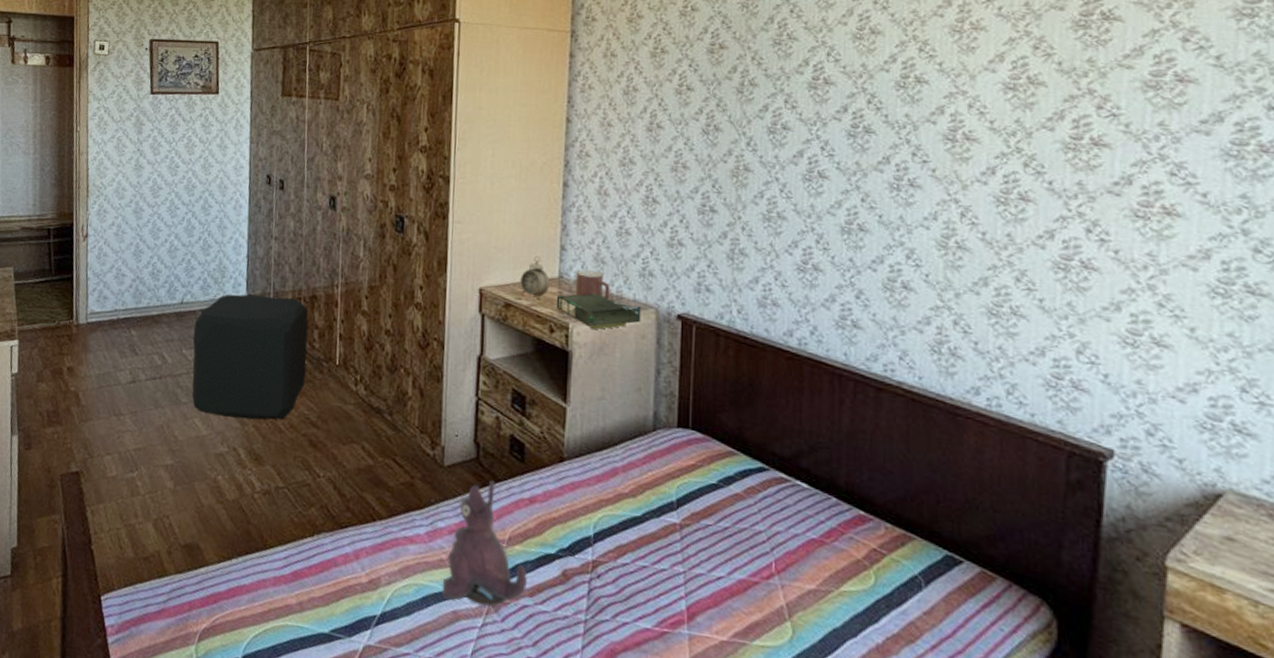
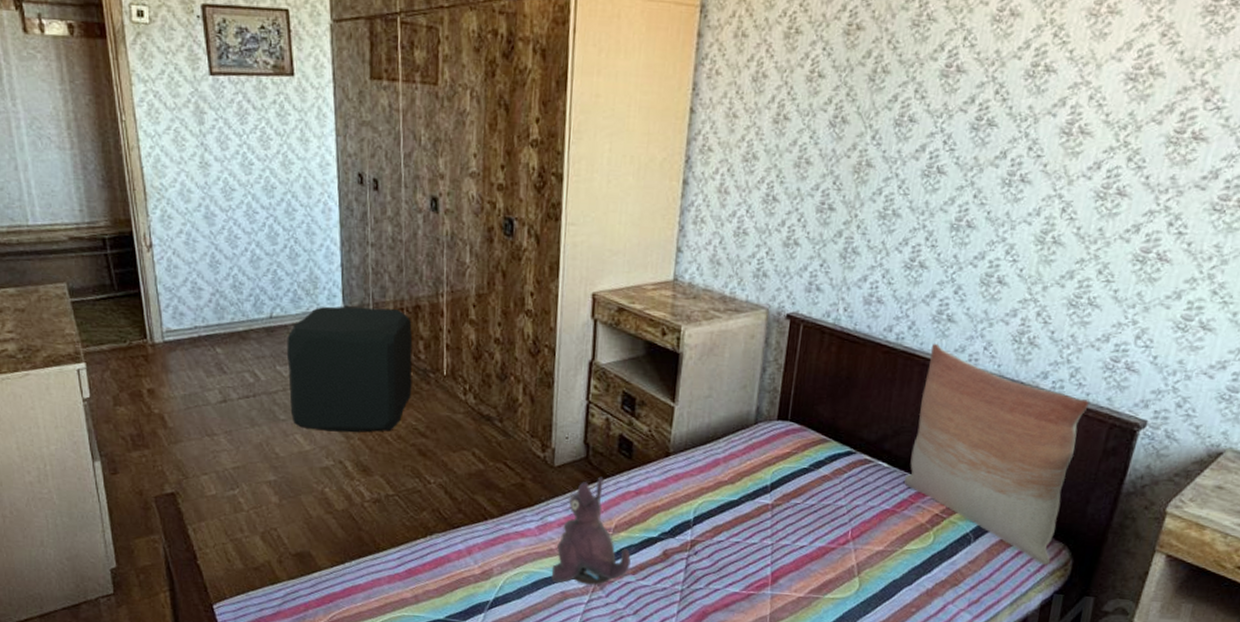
alarm clock: present [520,256,550,299] -> none [634,259,665,303]
box: present [556,293,642,330] -> none [669,295,753,332]
mug: present [575,270,610,300] -> none [689,272,724,302]
pillow: none [829,350,1036,625] -> present [903,343,1089,565]

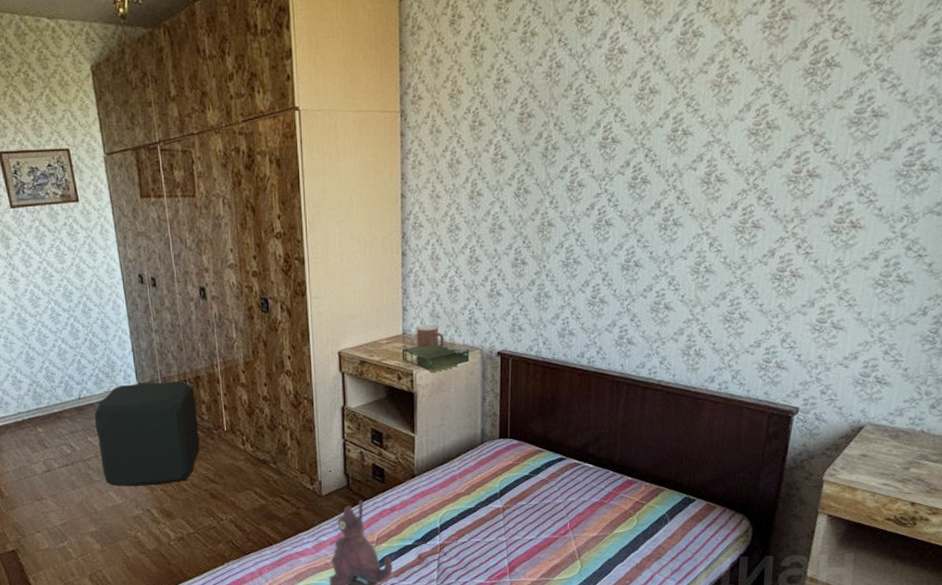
box: none [669,295,753,332] -> present [402,343,470,373]
mug: none [689,272,724,302] -> present [416,325,444,348]
pillow: present [903,343,1089,565] -> none [607,362,750,534]

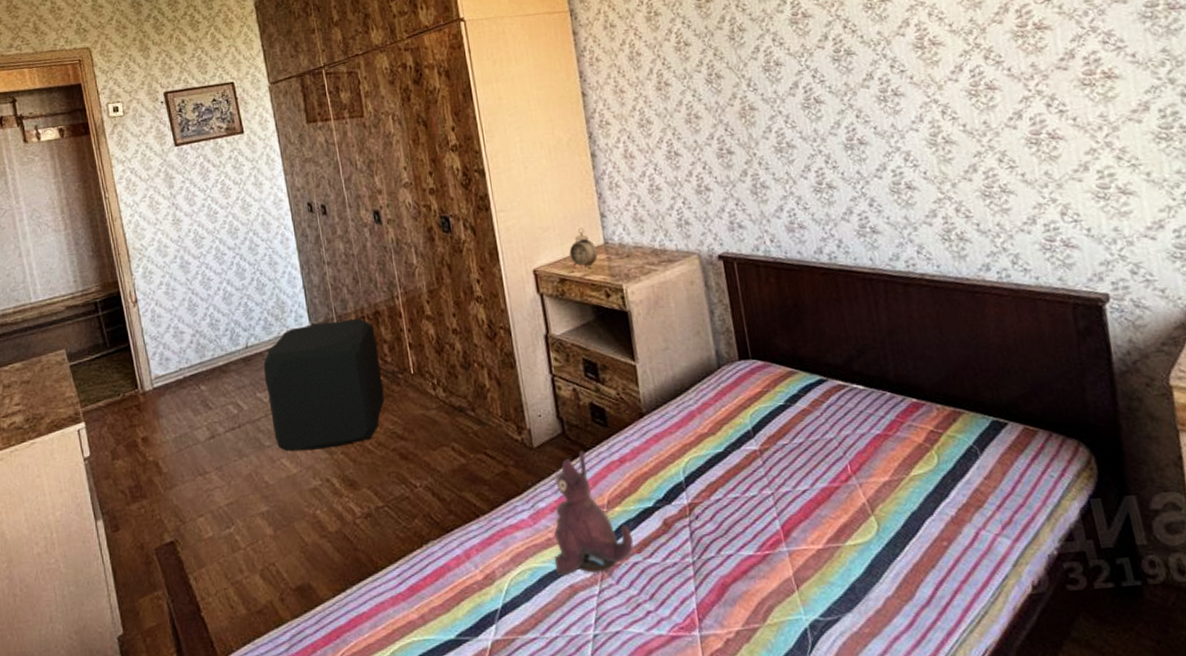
alarm clock: none [371,318,396,354] -> present [569,228,598,268]
box: present [402,343,470,373] -> none [606,251,687,287]
mug: present [416,325,444,348] -> none [619,230,655,258]

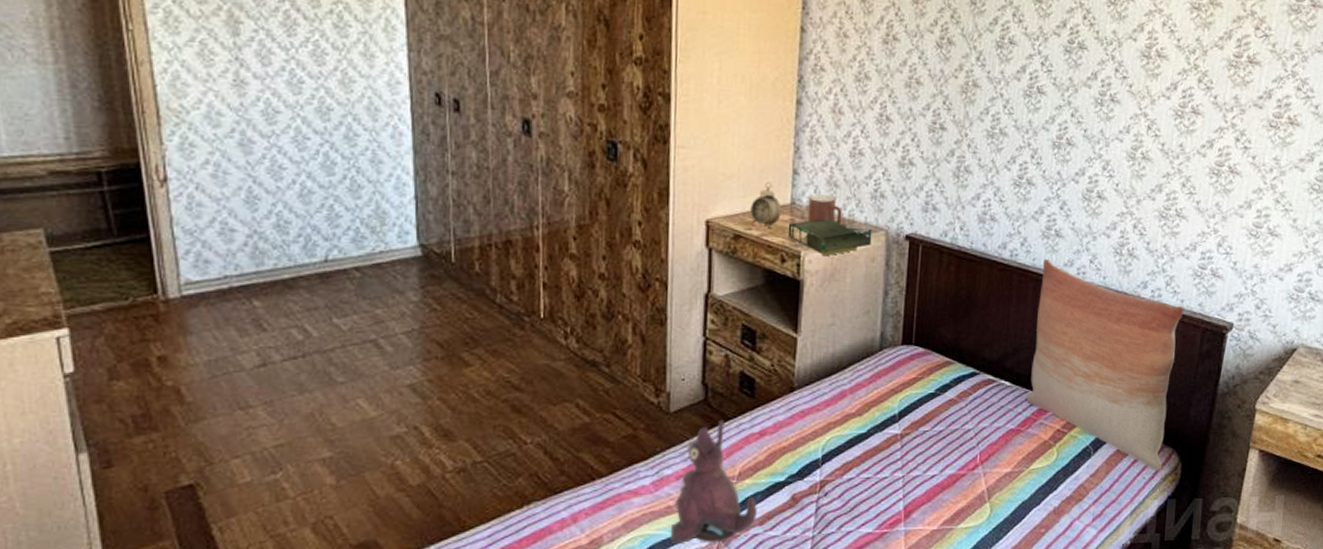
pouf: present [263,319,385,451] -> none [346,244,503,392]
box: none [606,251,687,287] -> present [788,218,872,257]
mug: none [619,230,655,258] -> present [807,194,842,225]
pillow: none [865,256,1072,467] -> present [1026,258,1184,471]

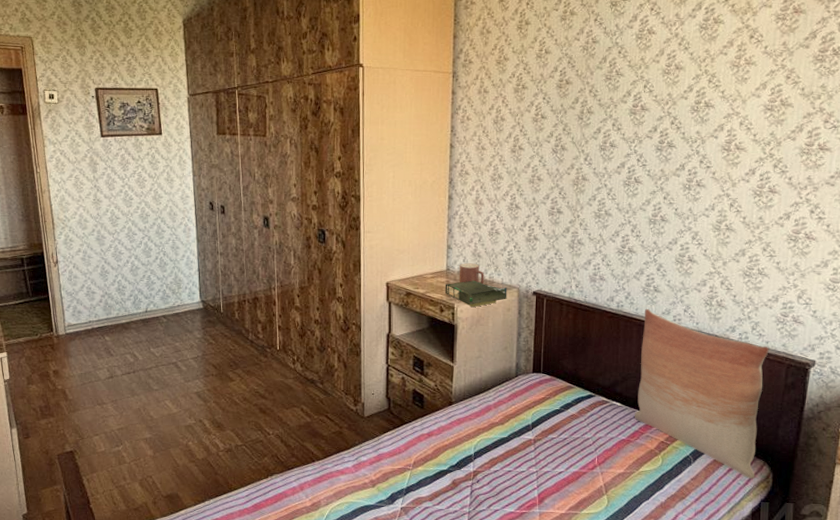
plush toy: present [669,419,757,544] -> none [366,423,427,511]
alarm clock: present [750,182,782,228] -> none [417,255,440,288]

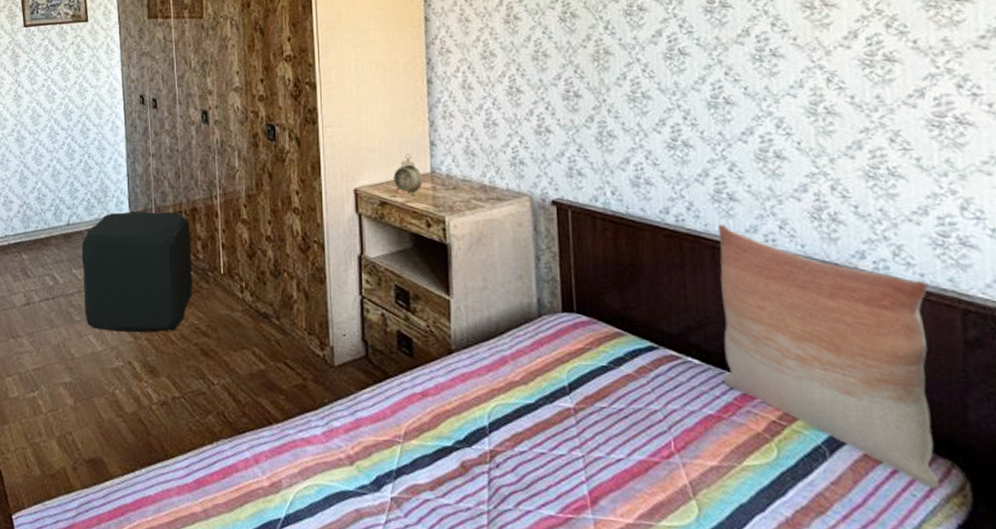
pouf: none [158,300,254,397] -> present [81,211,193,332]
alarm clock: none [417,255,440,288] -> present [393,153,423,195]
box: present [445,280,507,308] -> none [430,186,516,222]
mug: present [459,263,484,285] -> none [447,163,483,191]

